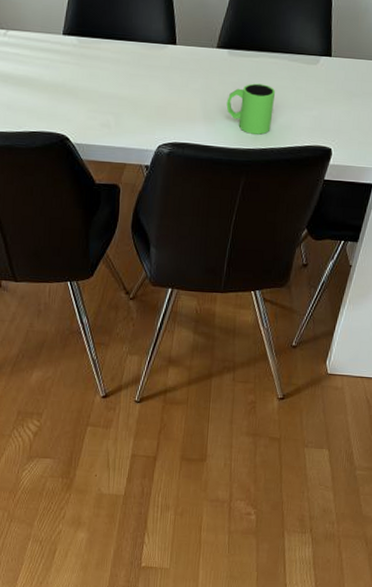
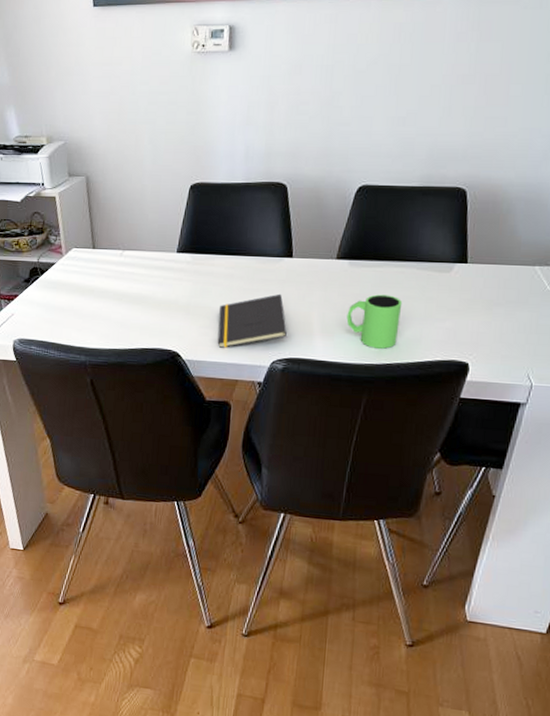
notepad: none [105,80,172,132] -> present [217,293,287,348]

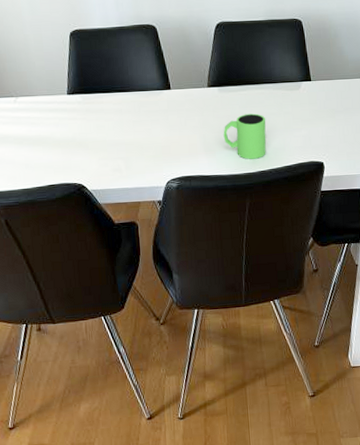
notepad: present [217,293,287,348] -> none [114,122,176,176]

